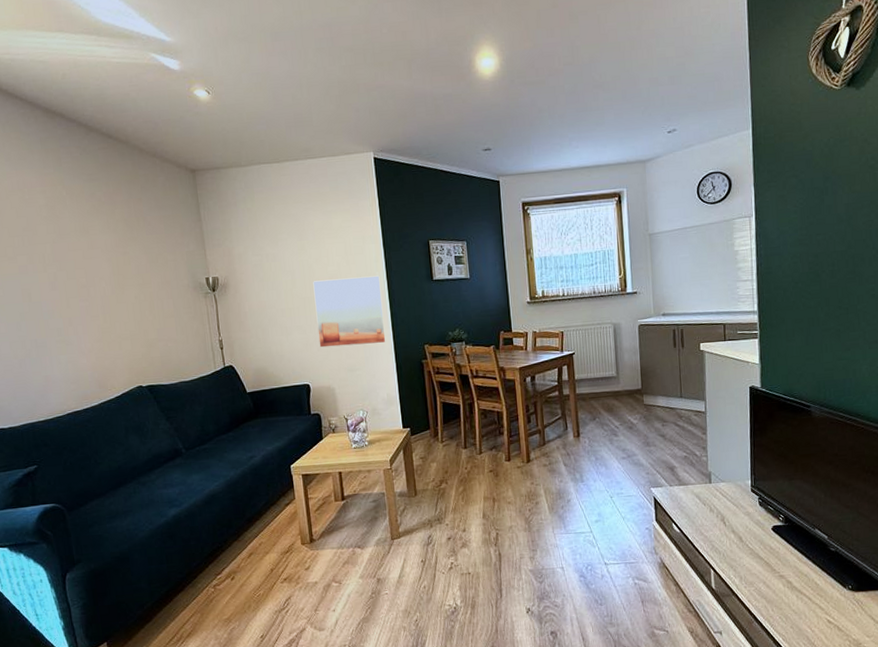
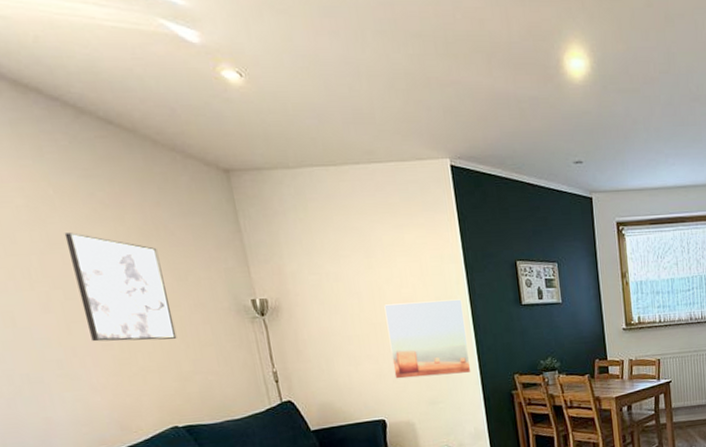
wall art: none [71,225,147,314] -> present [64,232,177,342]

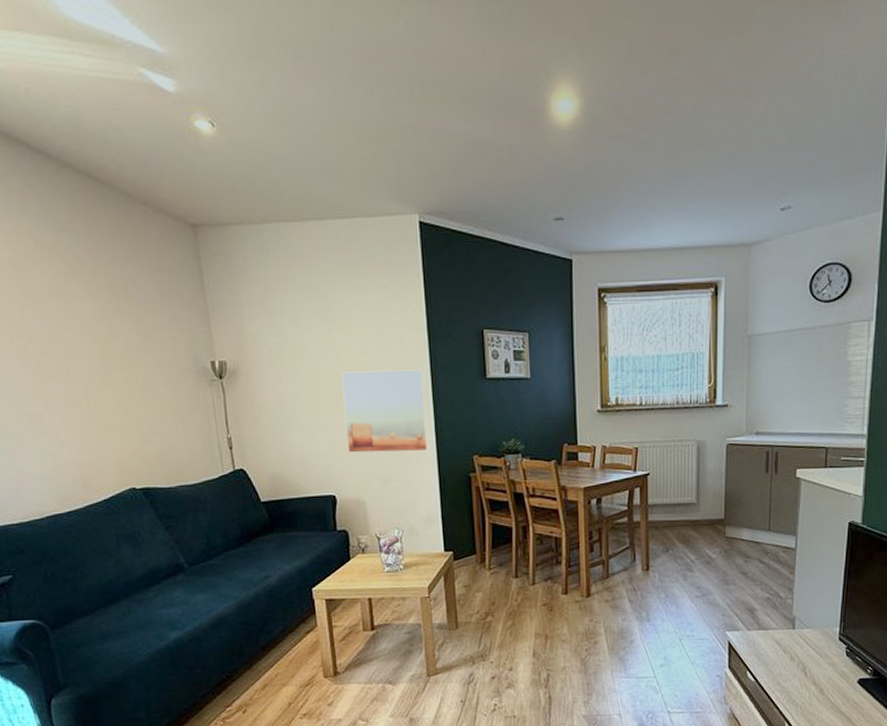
wall art: present [64,232,177,342] -> none [42,287,139,399]

